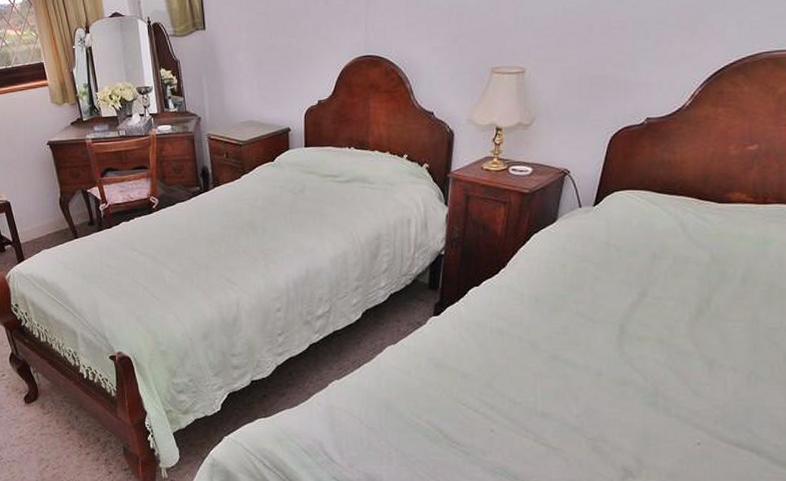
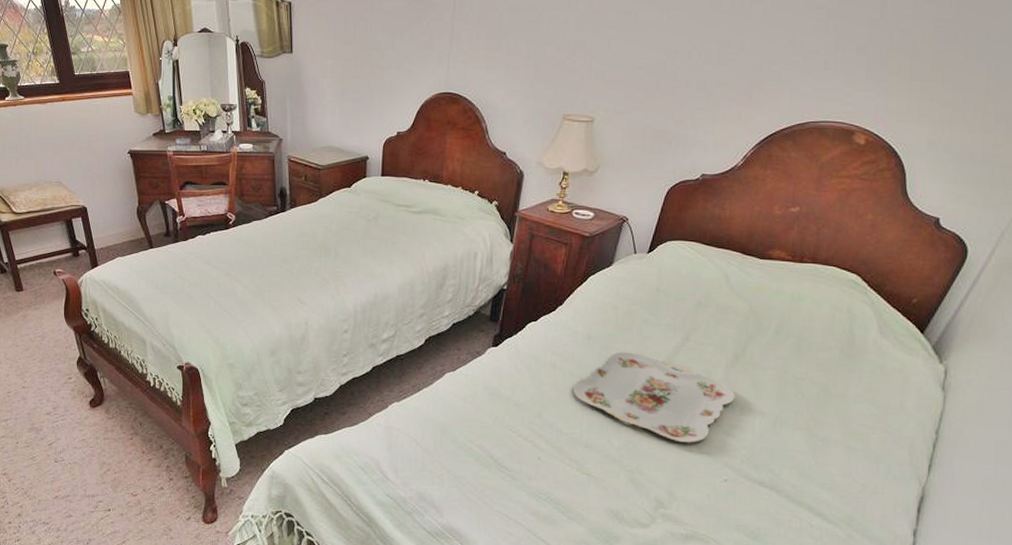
serving tray: none [523,312,702,406] -> present [573,351,735,443]

